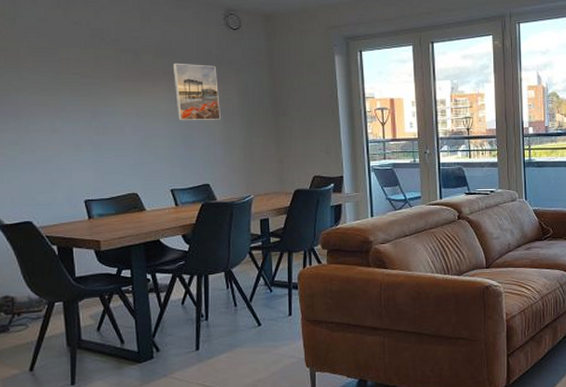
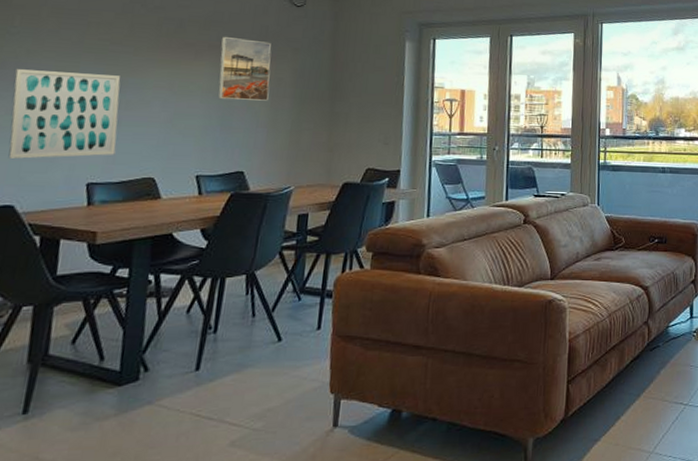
wall art: none [10,105,102,182] -> present [8,69,121,159]

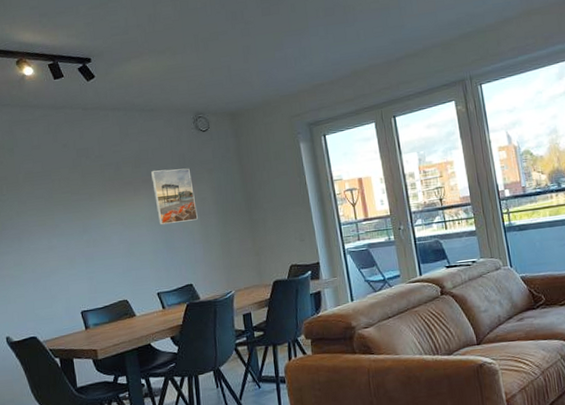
wall art: present [8,69,121,159] -> none [13,220,95,300]

